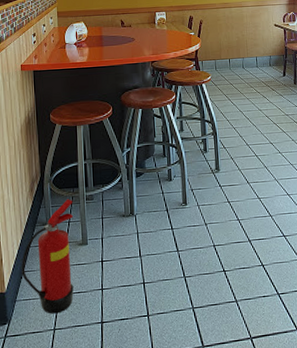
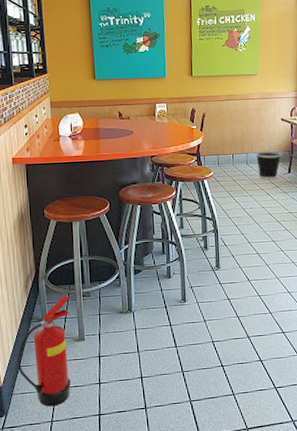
wastebasket: none [251,55,277,84] -> present [256,151,282,180]

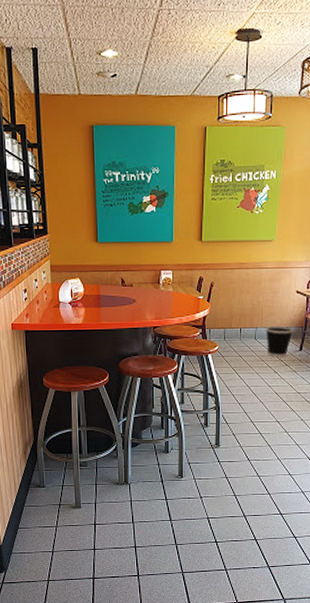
fire extinguisher: present [17,295,71,407] -> none [16,464,67,567]

